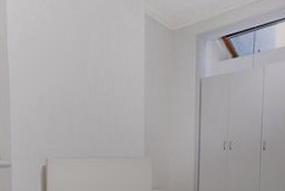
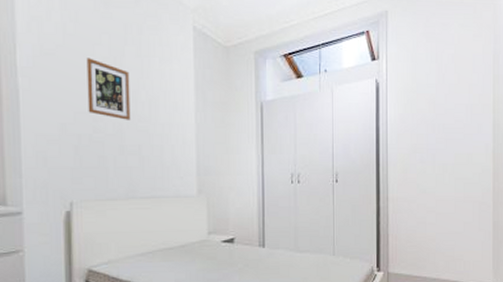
picture frame: none [59,42,93,94] -> present [86,58,131,120]

